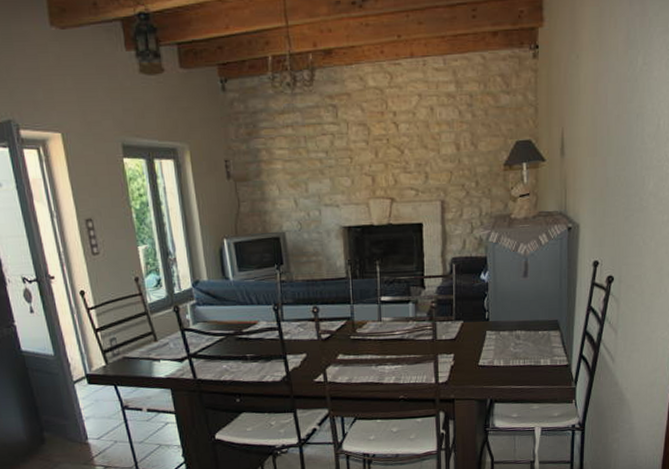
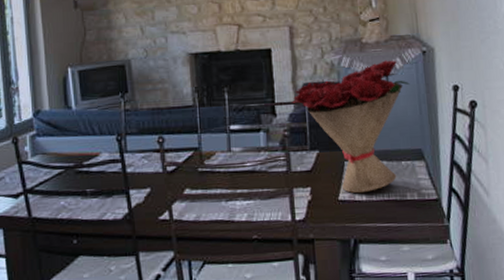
flower bouquet: none [441,236,553,359] -> present [292,60,410,193]

